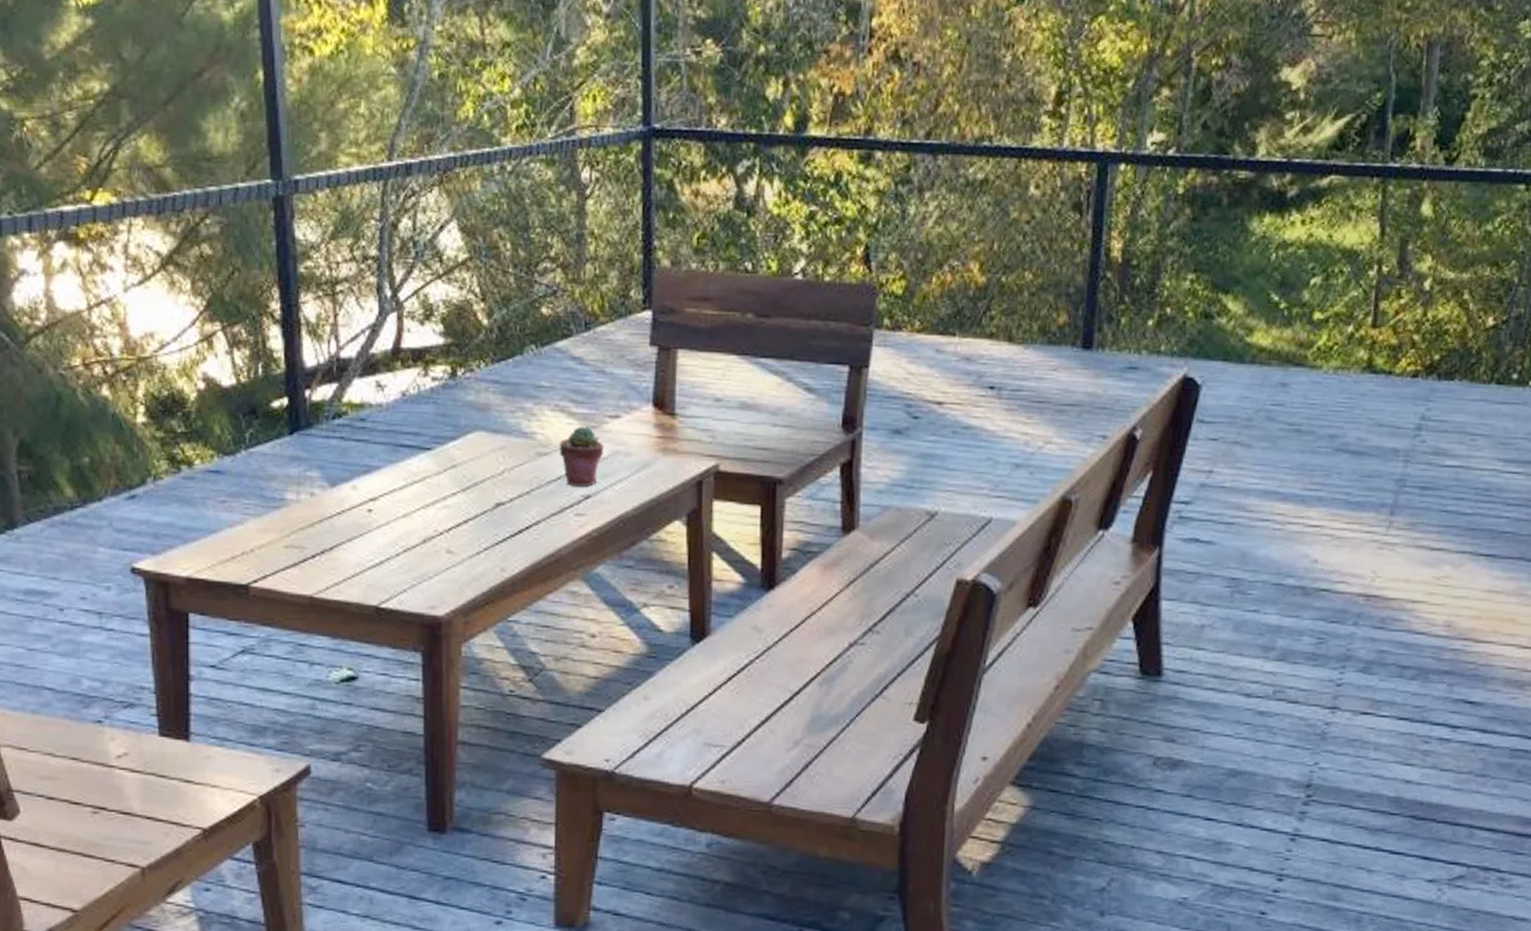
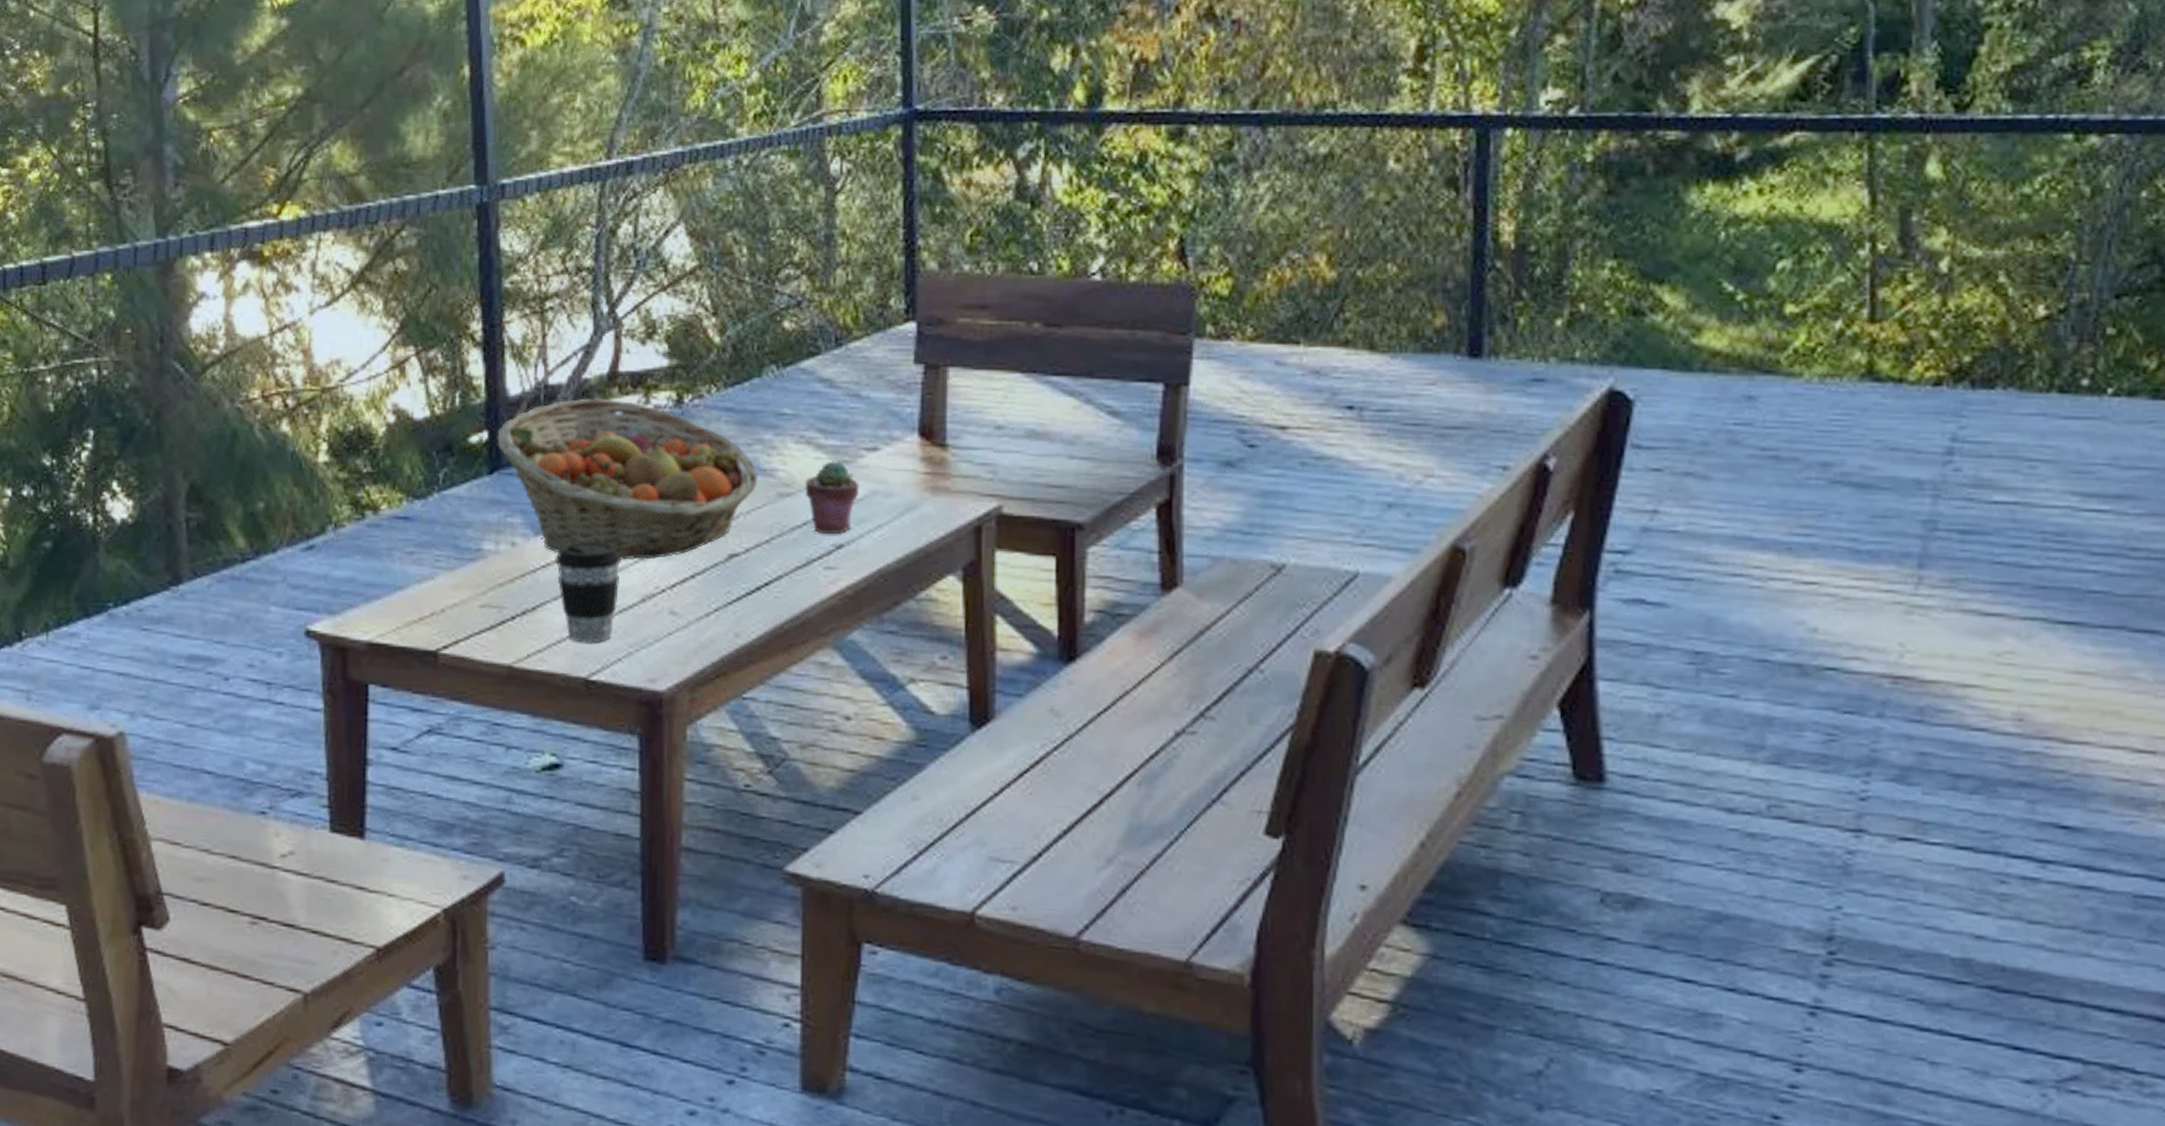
fruit basket: none [296,370,520,508] -> present [497,398,758,560]
coffee cup: none [348,492,405,577] -> present [555,541,621,643]

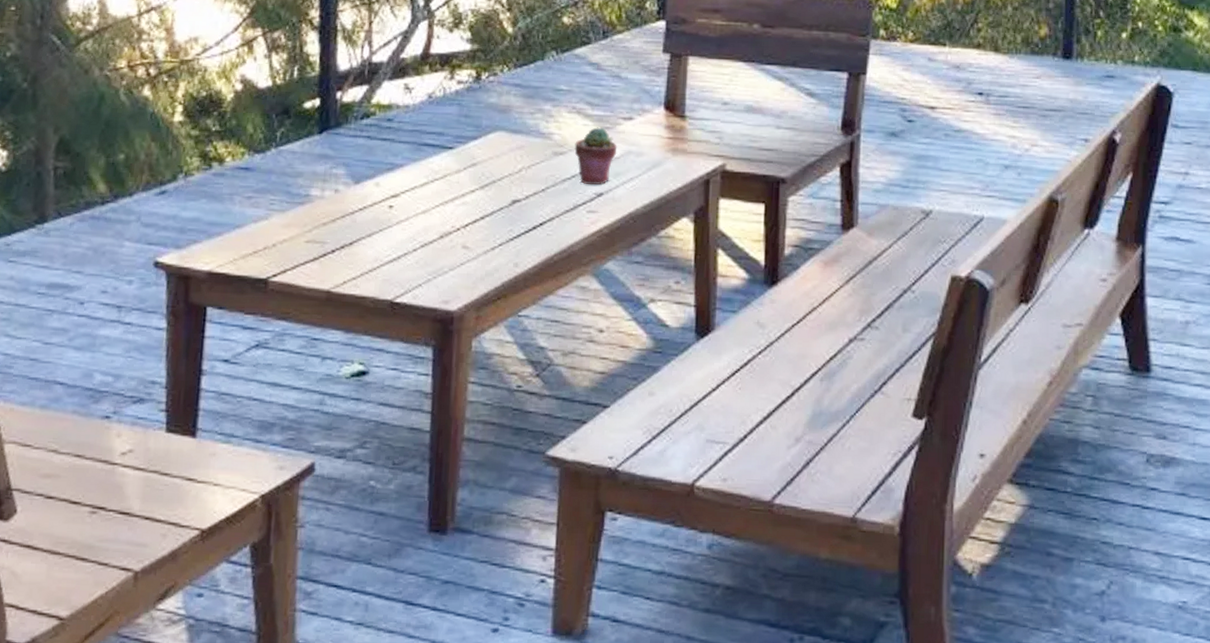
fruit basket: present [497,398,758,560] -> none [327,74,538,205]
coffee cup: present [555,541,621,643] -> none [370,189,425,272]

